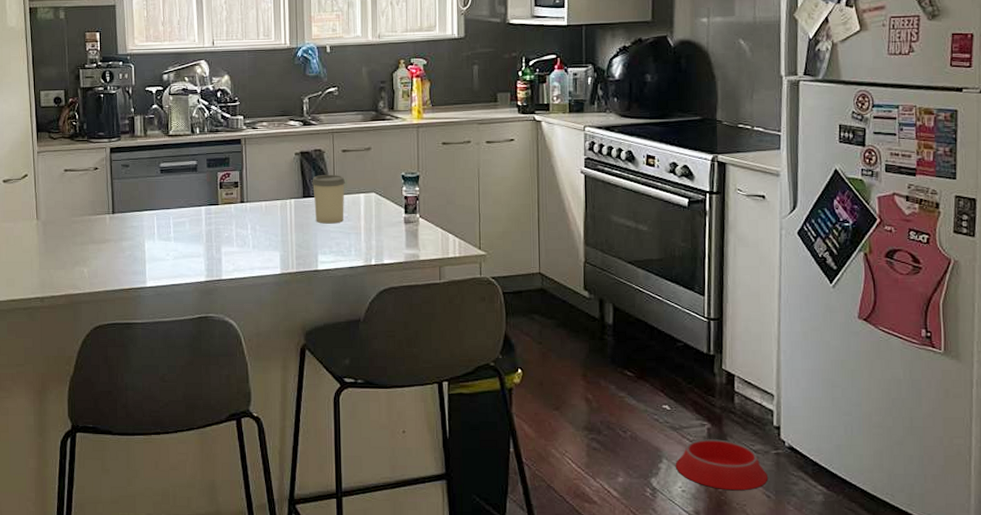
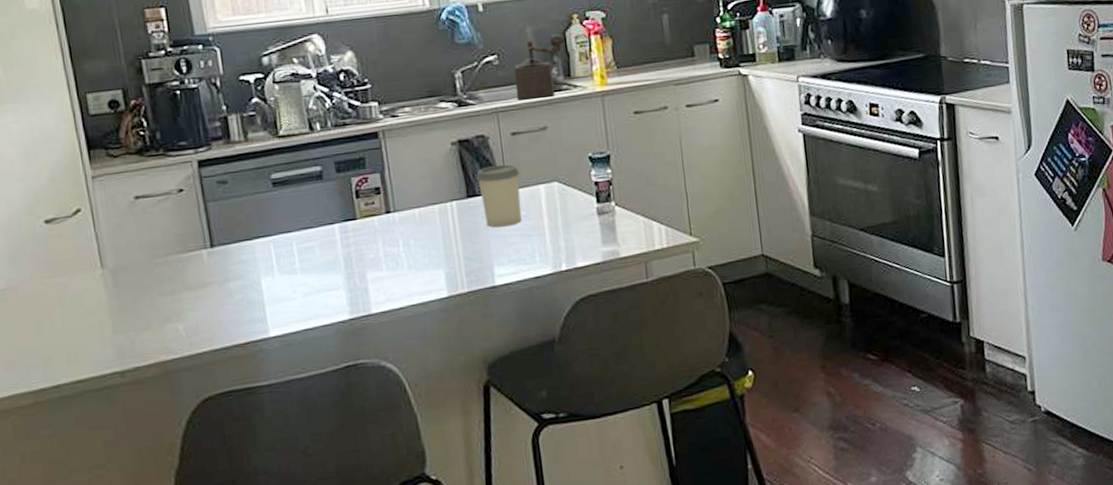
coffee grinder: none [349,75,392,125] -> present [514,34,565,100]
pet bowl: present [675,439,769,491] -> none [930,415,1028,471]

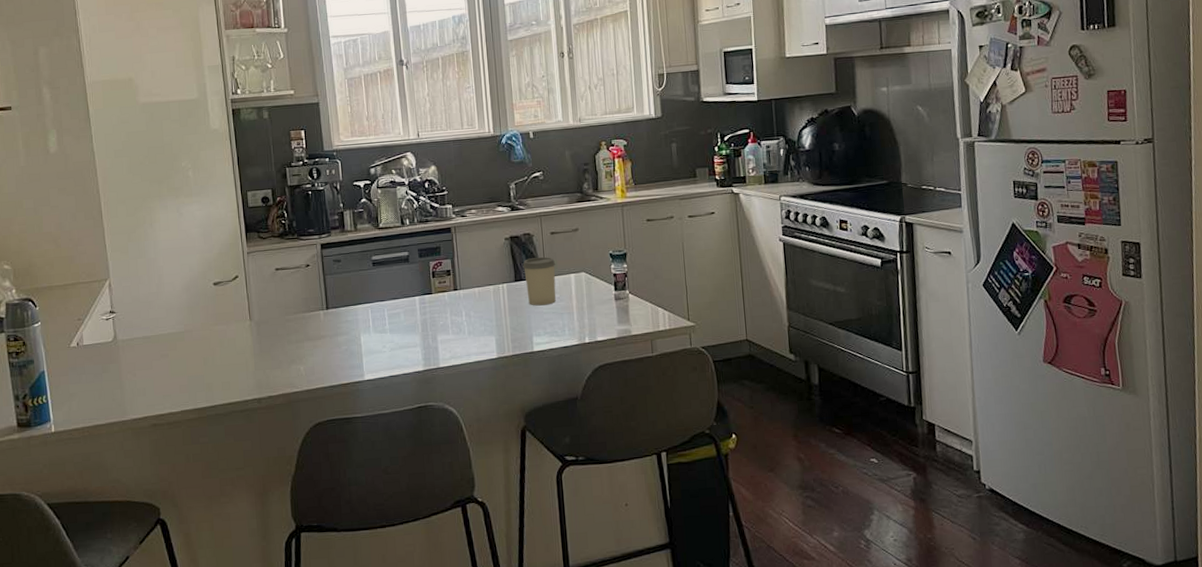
coffee grinder: present [514,34,565,100] -> none [555,157,595,207]

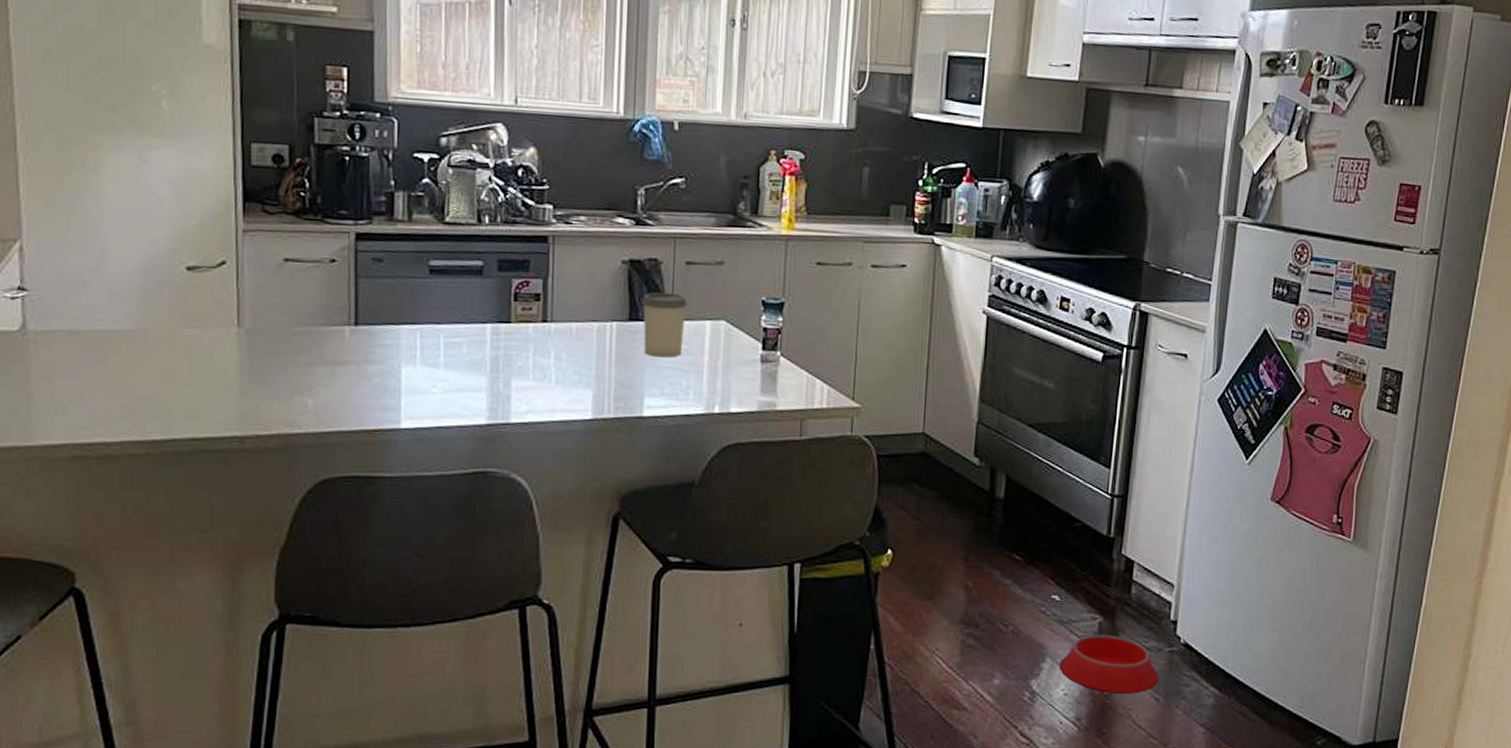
pet bowl: none [885,487,973,536] -> present [1059,635,1159,694]

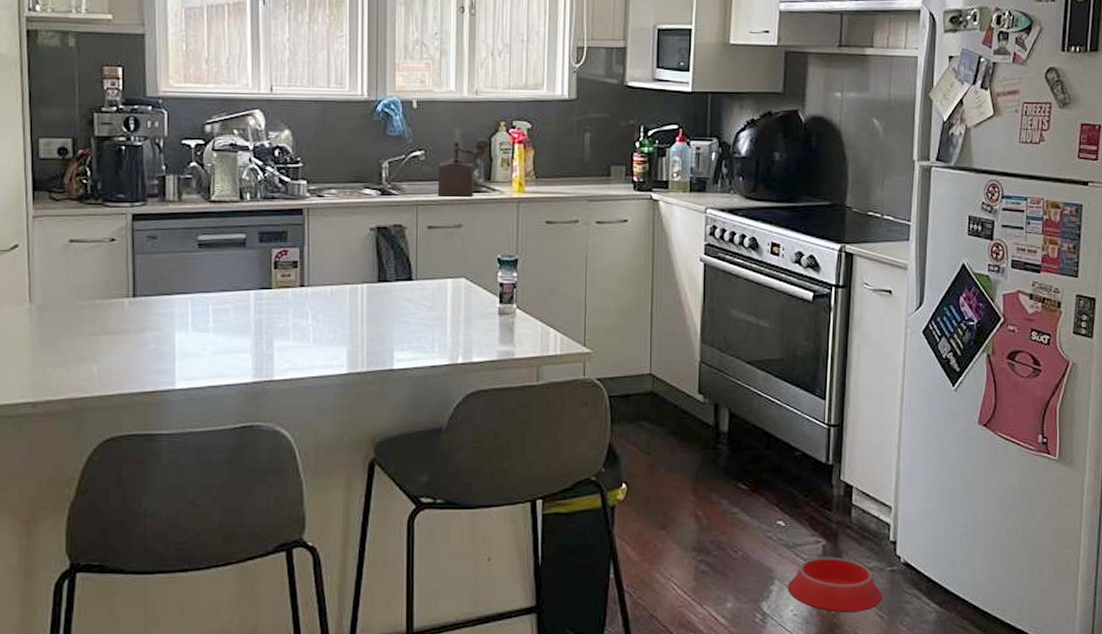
cup: present [642,292,688,358] -> none [389,254,431,314]
coffee grinder: none [698,168,758,232] -> present [437,139,490,197]

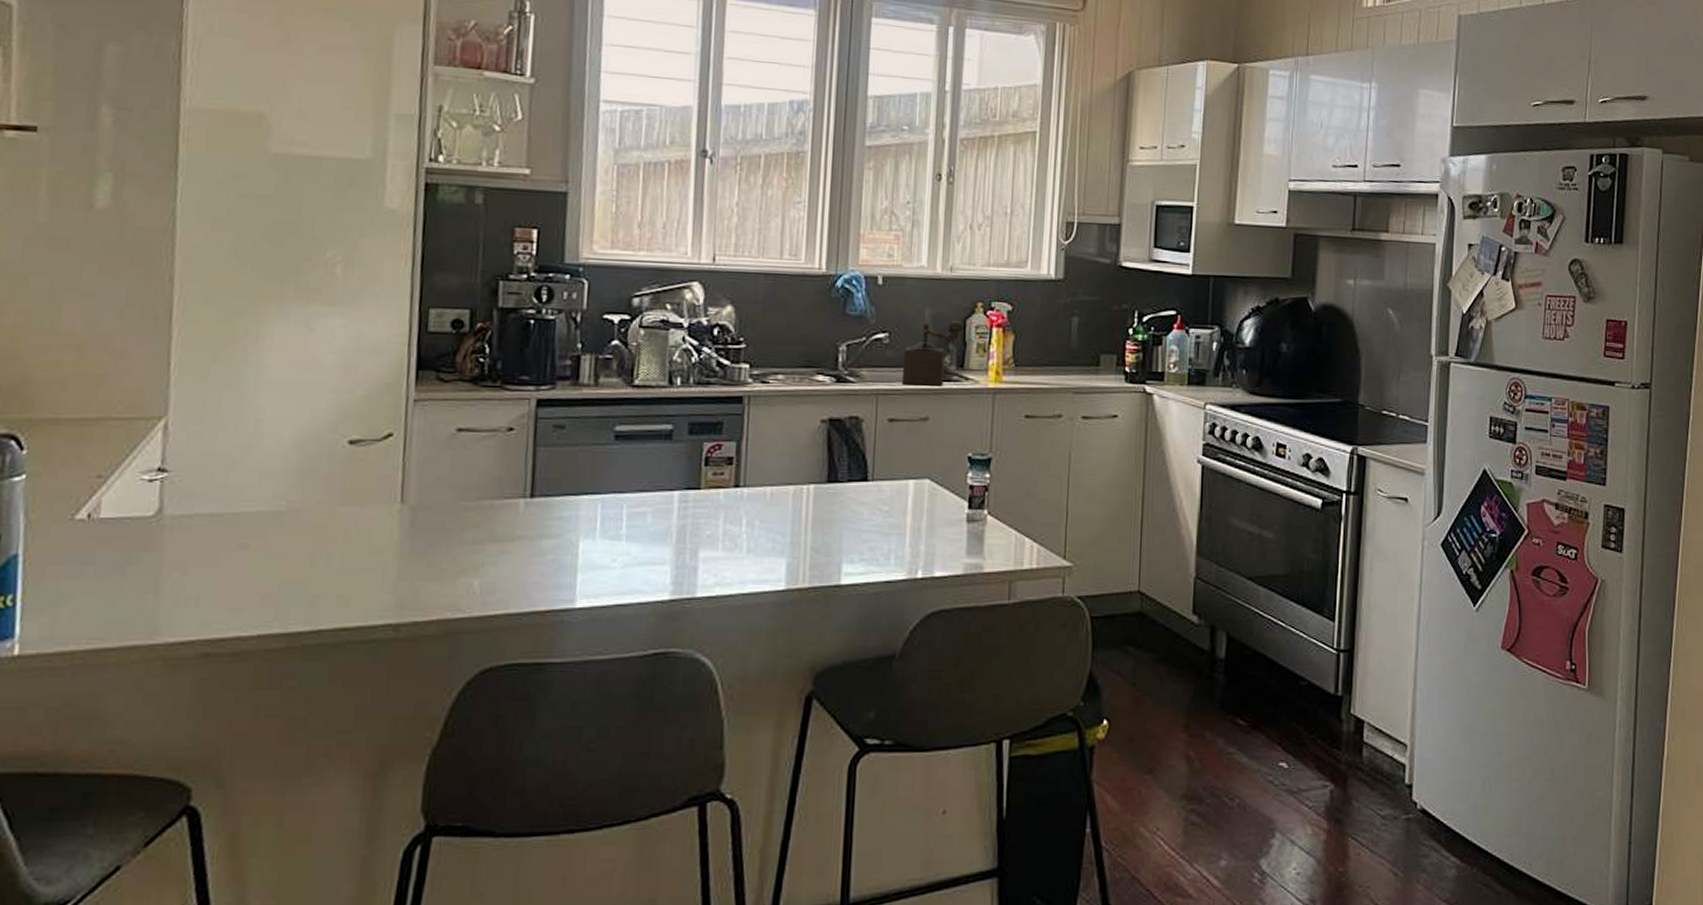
pet bowl: present [787,557,883,612] -> none [1290,804,1397,870]

